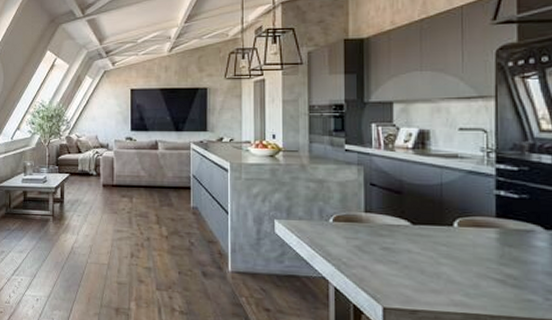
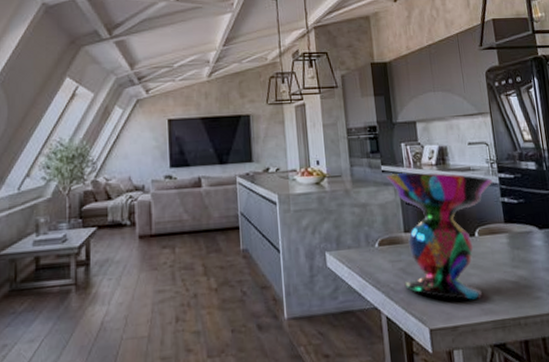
decorative bowl: none [350,154,487,289] -> present [386,172,493,300]

